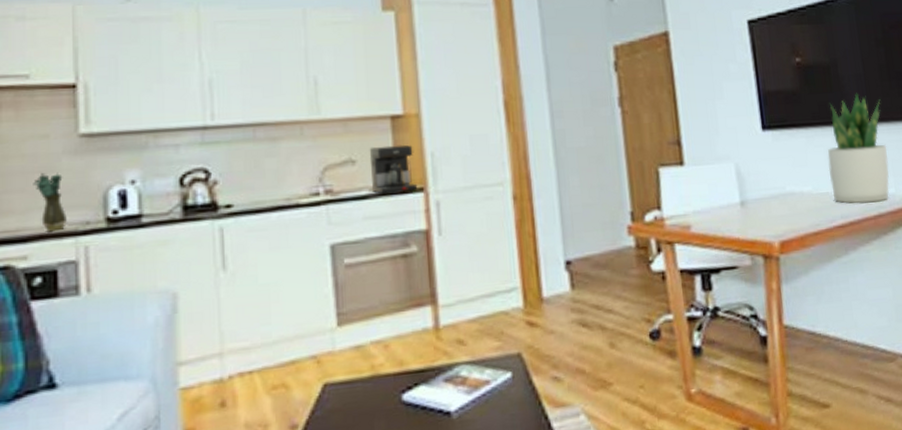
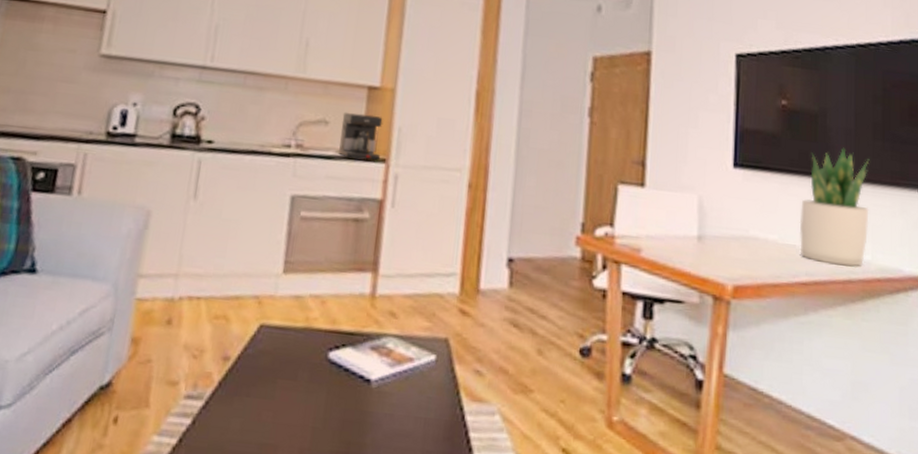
vase: present [33,172,67,233] -> none [54,82,80,136]

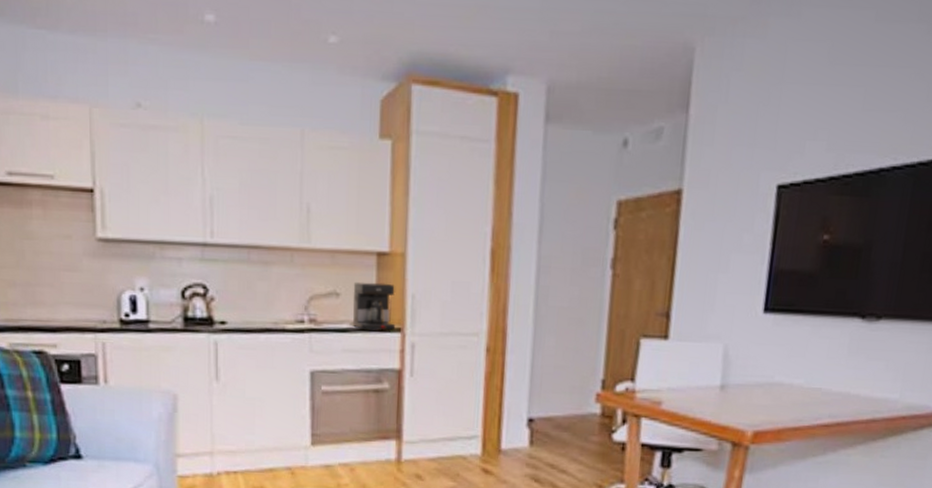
planter: present [799,147,870,267] -> none [826,283,913,406]

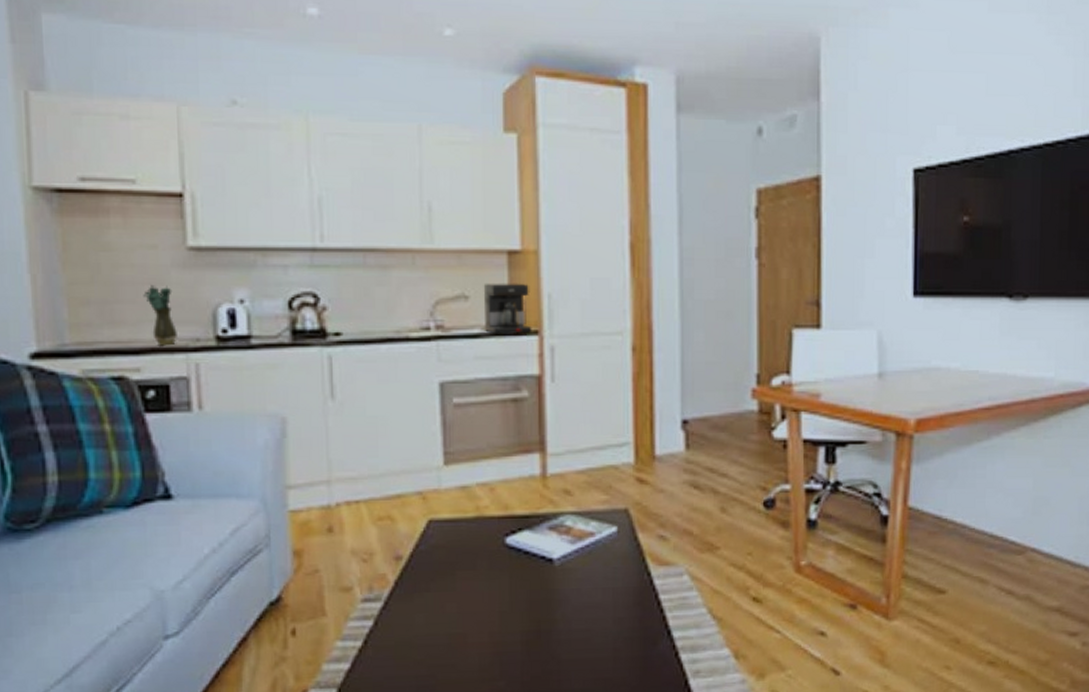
vase: none [59,271,87,327] -> present [143,285,177,347]

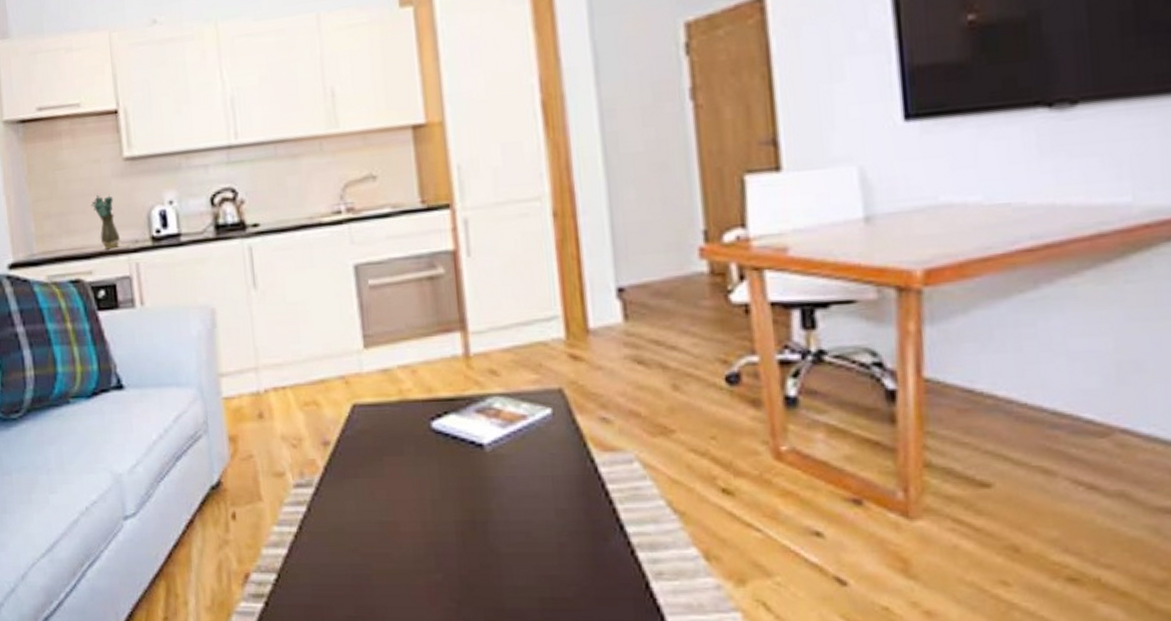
coffee maker: present [483,283,531,334] -> none [390,157,442,212]

